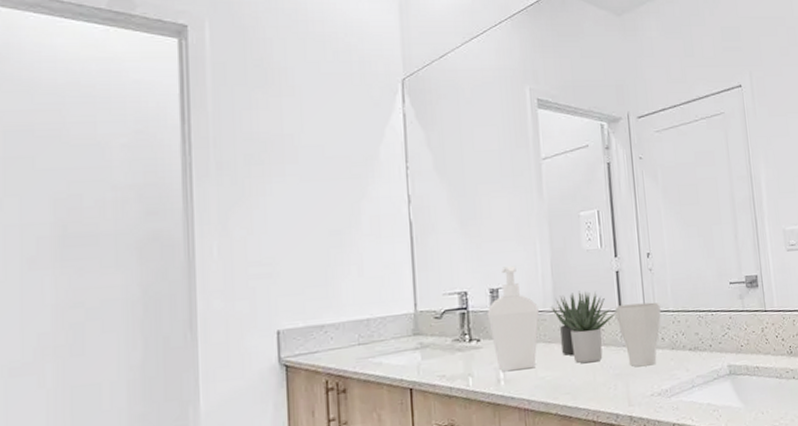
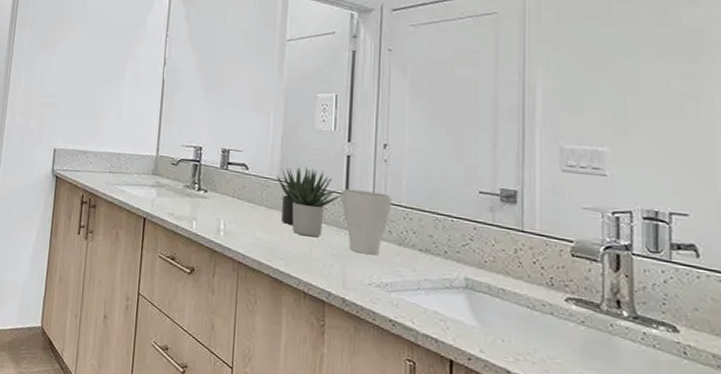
soap bottle: present [487,266,539,372] -> none [216,131,264,228]

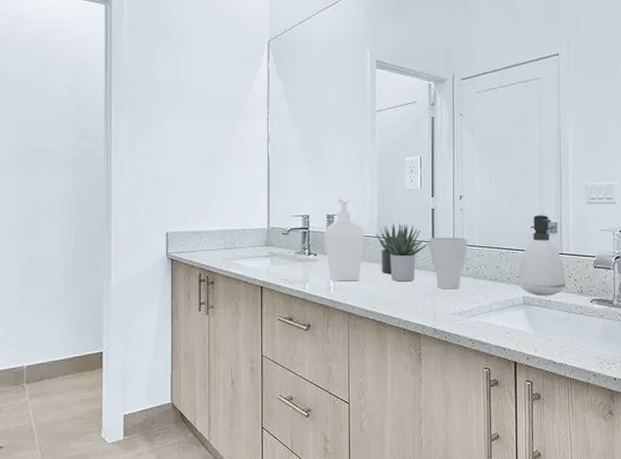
soap bottle: none [216,131,264,228] -> present [323,198,365,282]
soap dispenser: none [458,178,528,284] -> present [518,215,566,296]

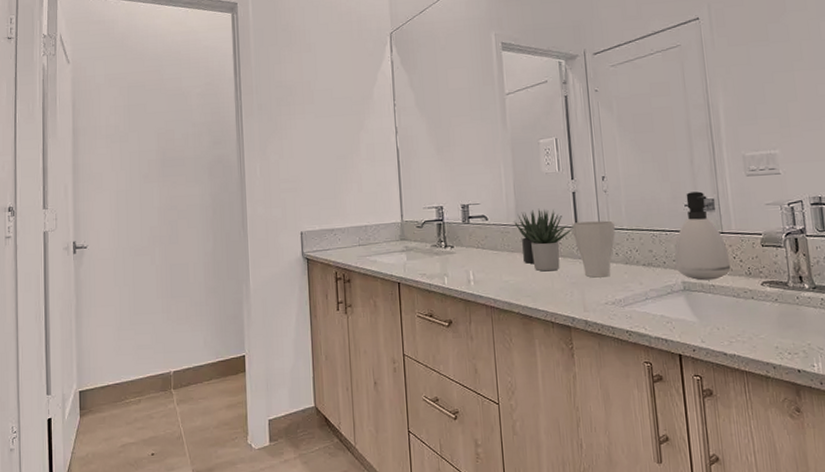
soap bottle: present [323,198,365,282] -> none [459,186,504,275]

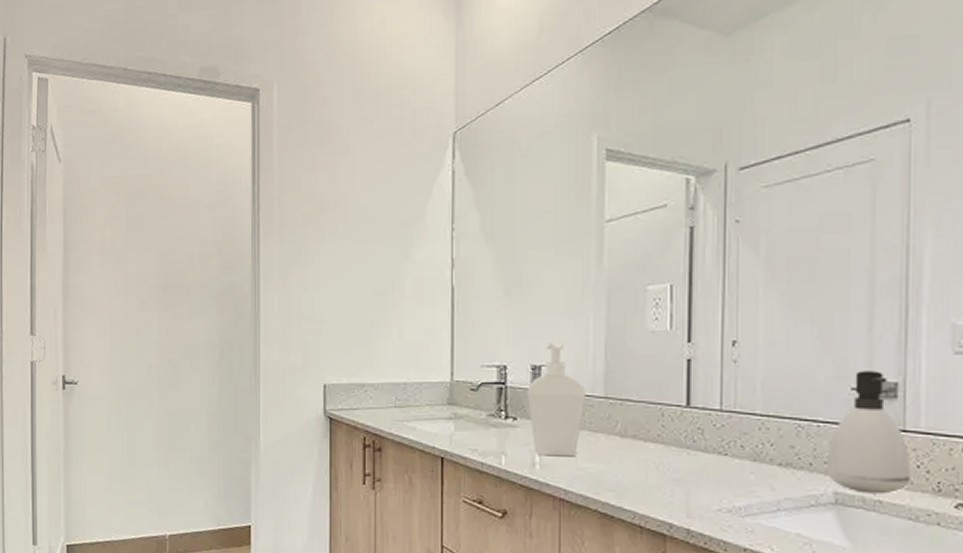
soap bottle: none [459,186,504,275] -> present [526,342,586,457]
succulent plant: present [513,208,572,272] -> none [600,377,682,461]
cup: present [572,220,616,278] -> none [682,400,745,476]

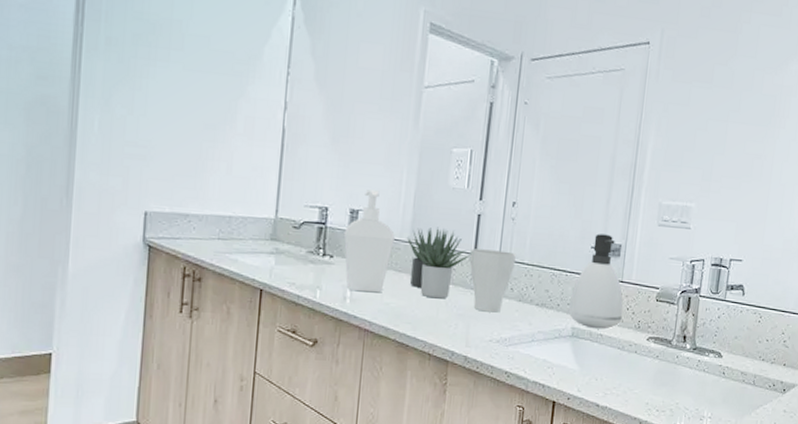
succulent plant: none [600,377,682,461] -> present [406,227,470,299]
cup: none [682,400,745,476] -> present [469,248,517,313]

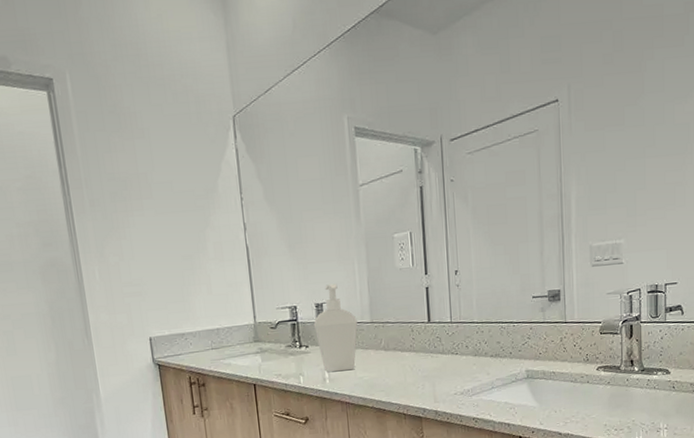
succulent plant: present [406,227,470,299] -> none [367,305,425,367]
cup: present [469,248,517,313] -> none [425,314,467,371]
soap dispenser: present [568,234,623,330] -> none [520,283,571,369]

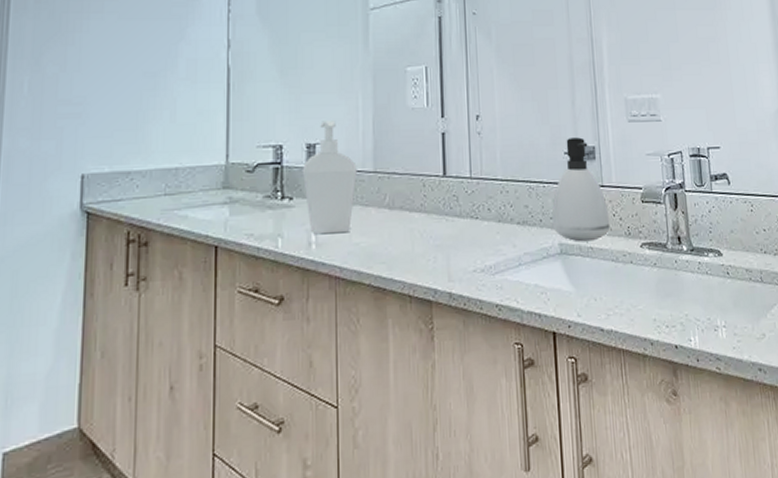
soap dispenser: none [520,283,571,369] -> present [552,137,610,242]

